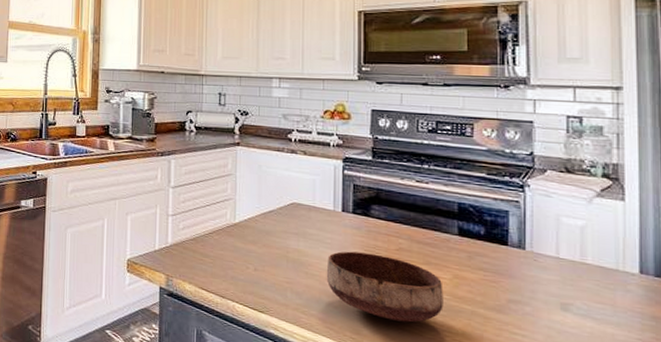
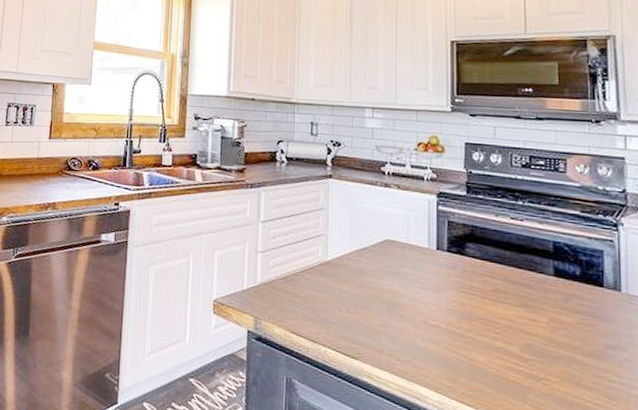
bowl: present [326,251,443,323] -> none [421,292,541,370]

